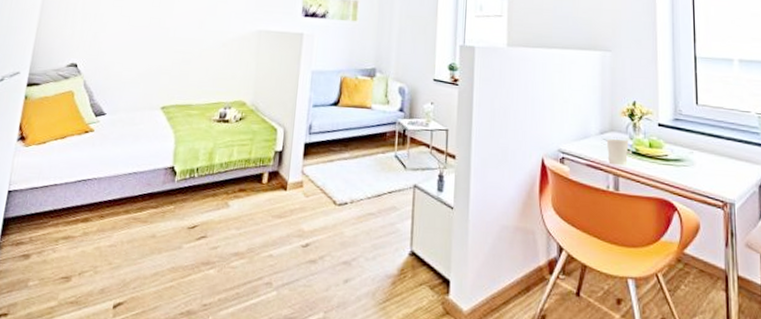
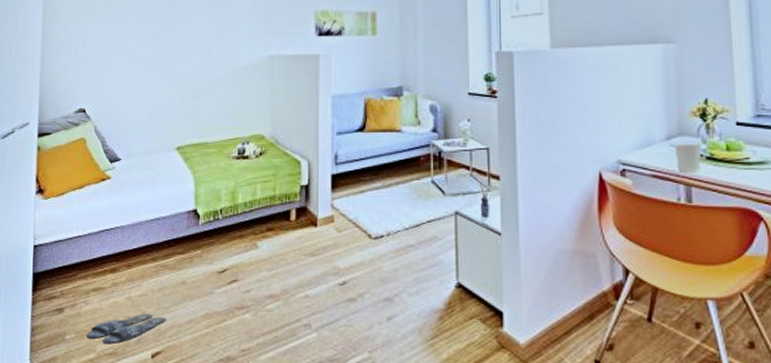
slippers: none [50,263,133,293] -> present [87,313,167,345]

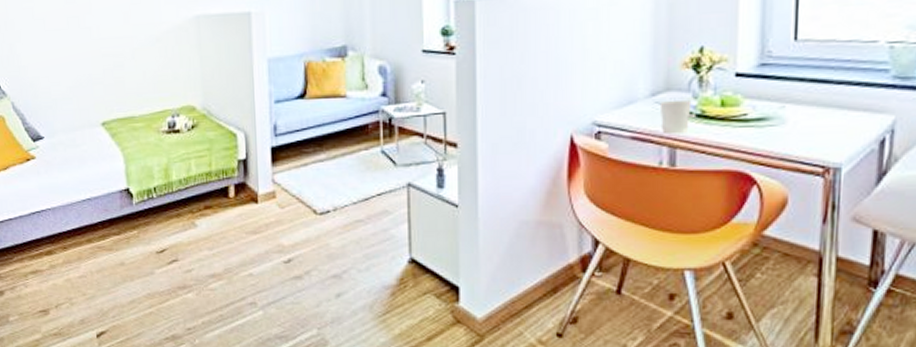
slippers: present [87,313,167,345] -> none [30,294,109,325]

